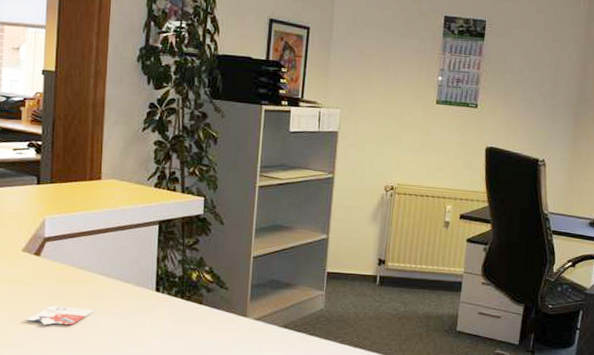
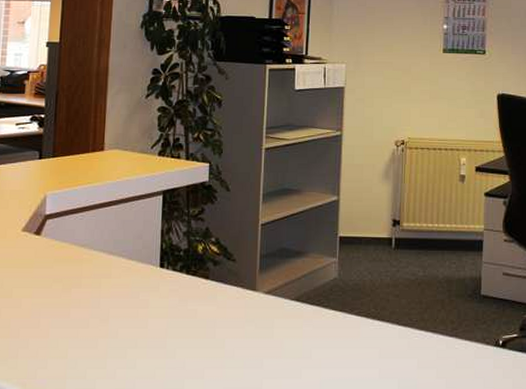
business card: present [26,305,95,325] -> none [24,289,96,311]

